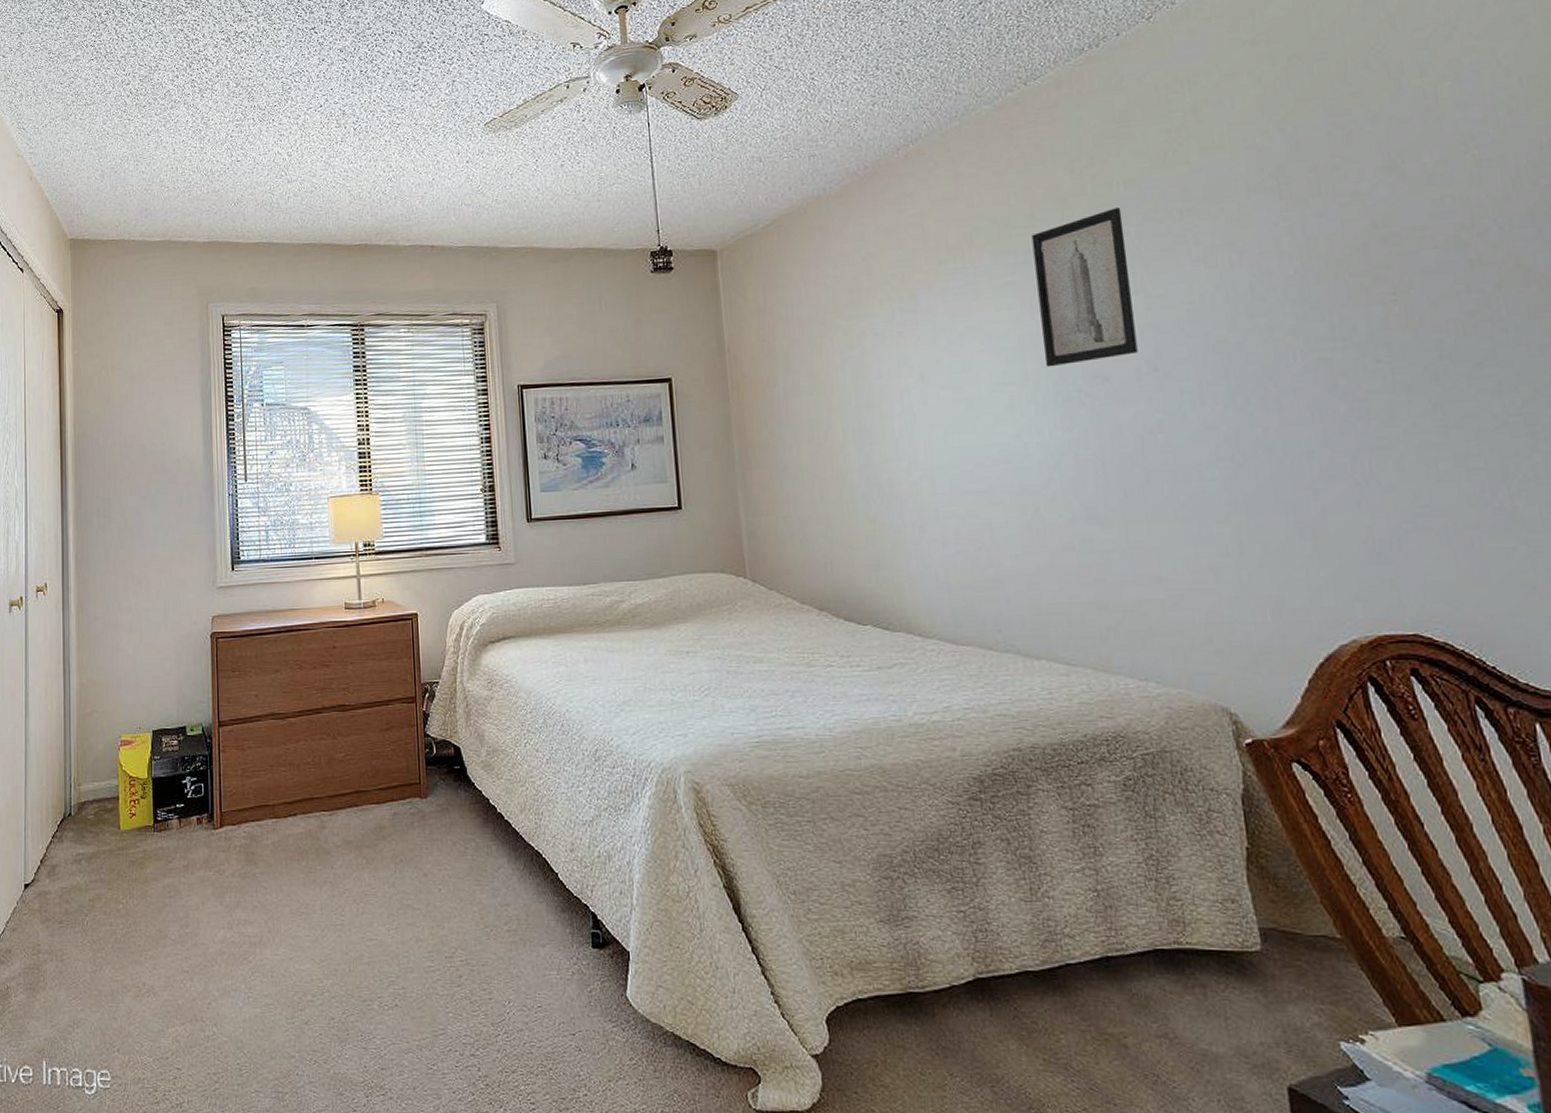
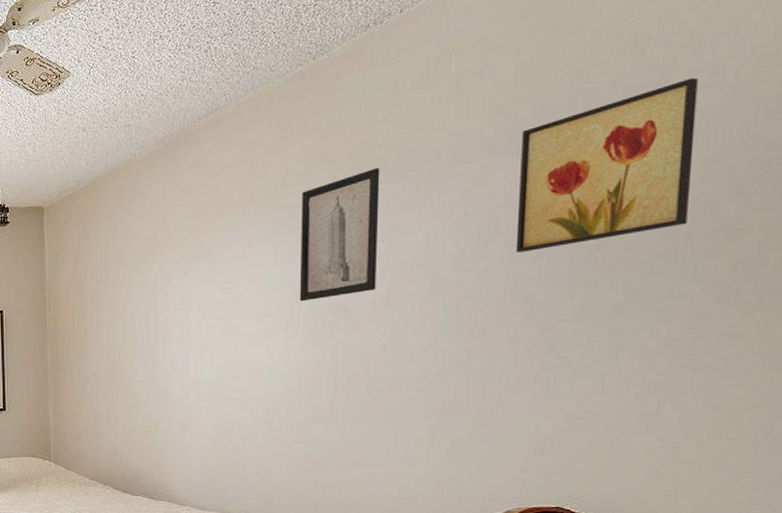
wall art: none [1280,111,1493,309] -> present [515,77,698,253]

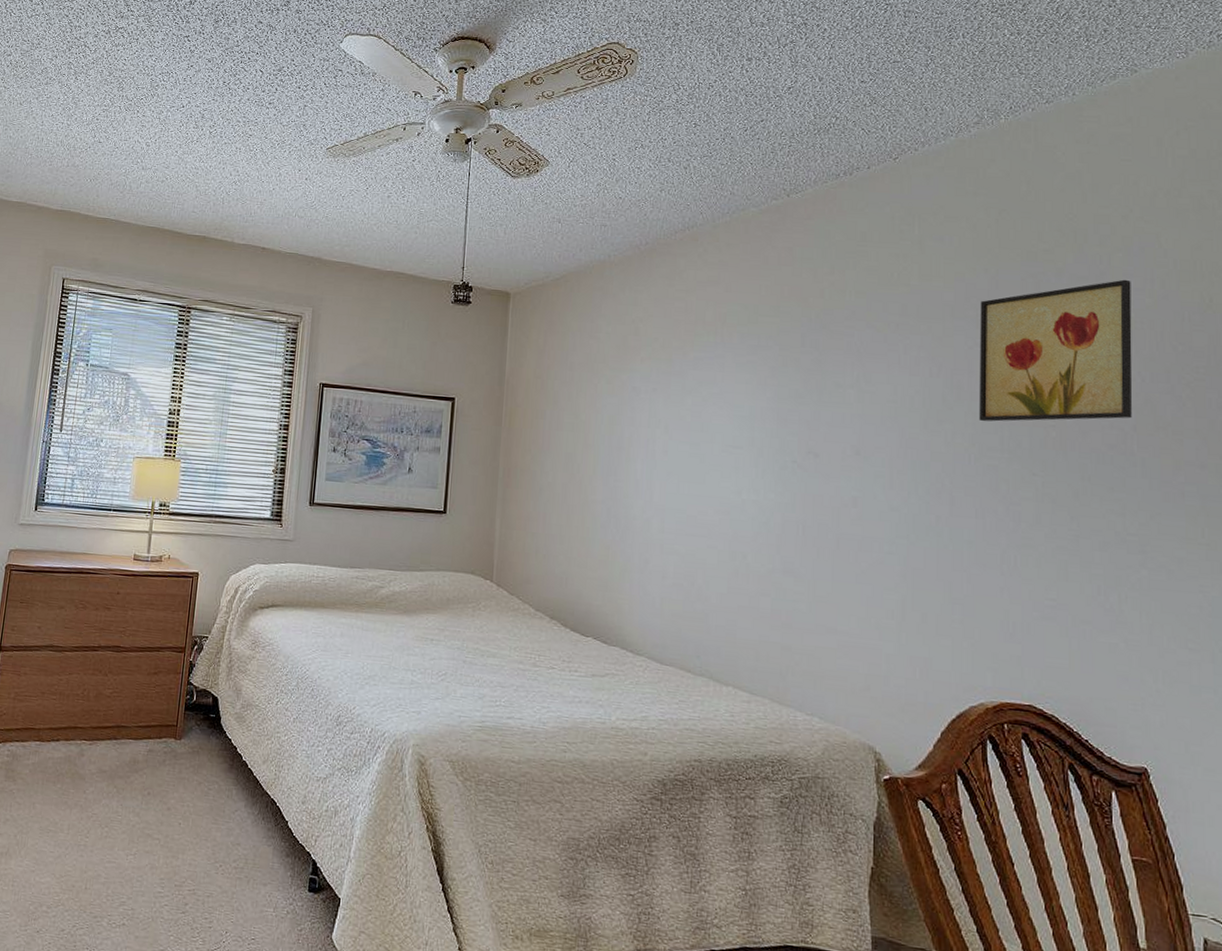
wall art: present [299,168,380,302] -> none [769,312,850,439]

